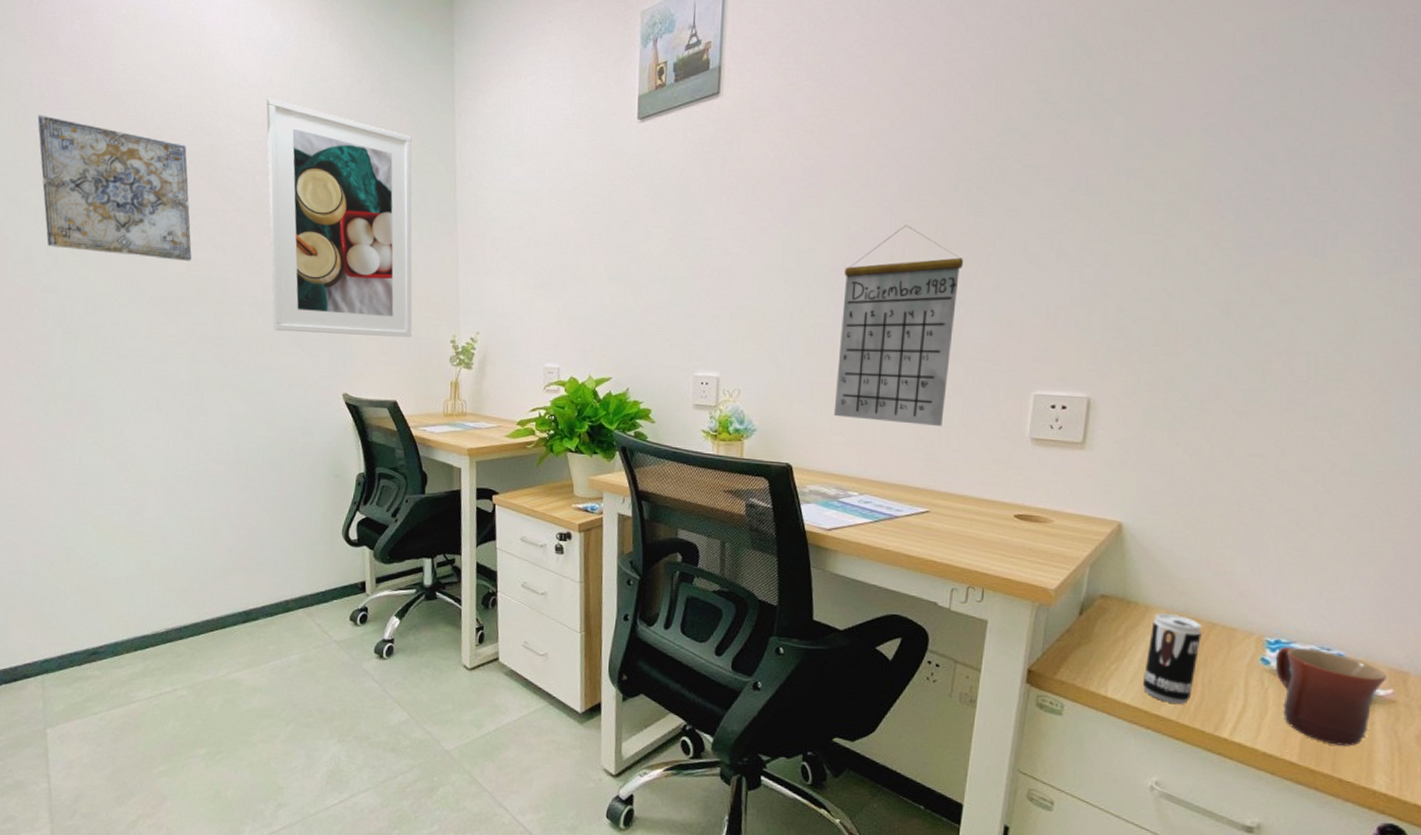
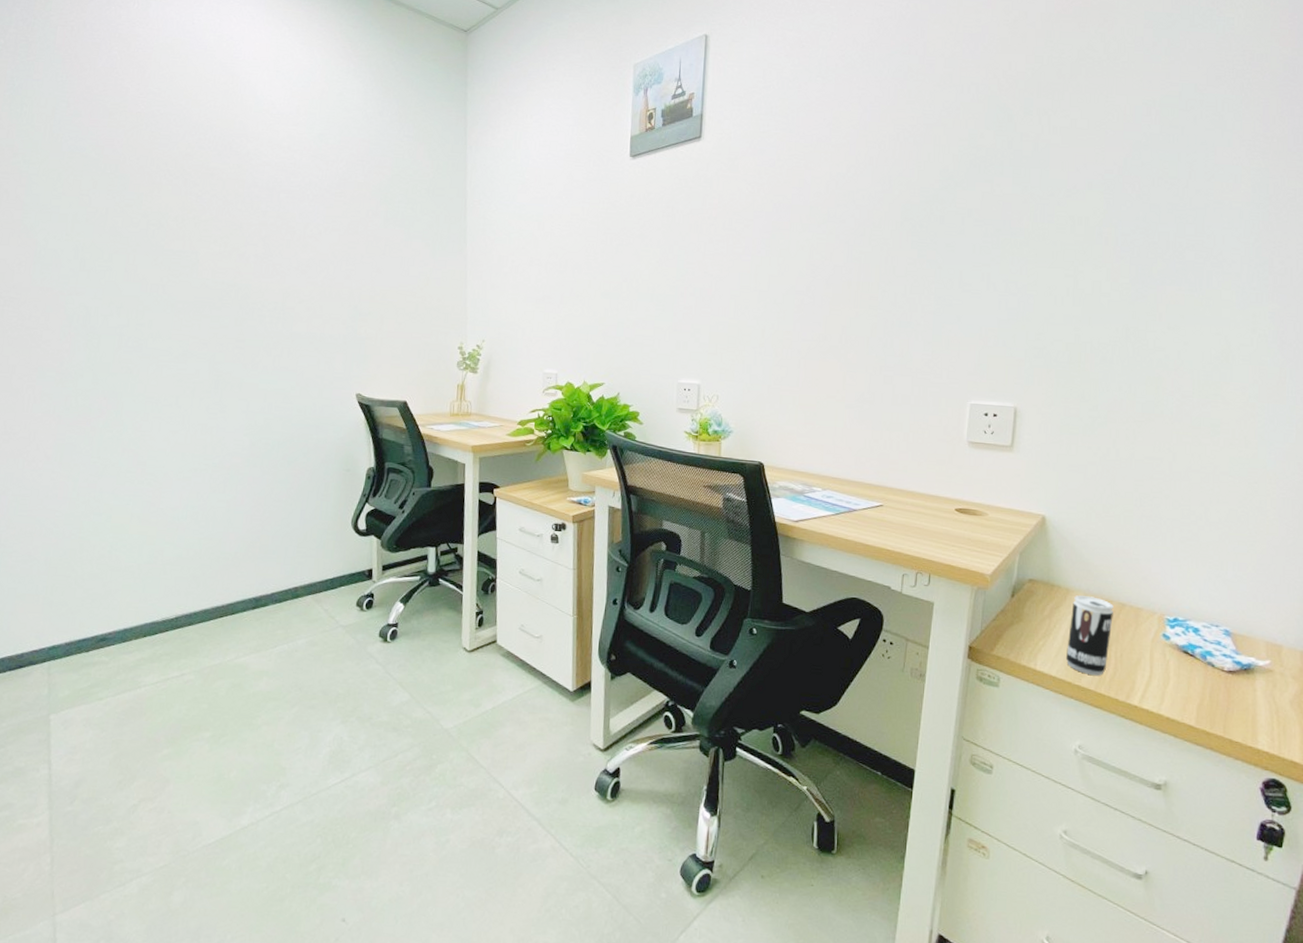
wall art: present [37,114,192,261] -> none [72,130,217,269]
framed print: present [266,98,412,338] -> none [292,124,427,344]
calendar: present [833,225,963,426] -> none [800,255,909,430]
mug: present [1275,647,1386,746] -> none [1174,624,1264,711]

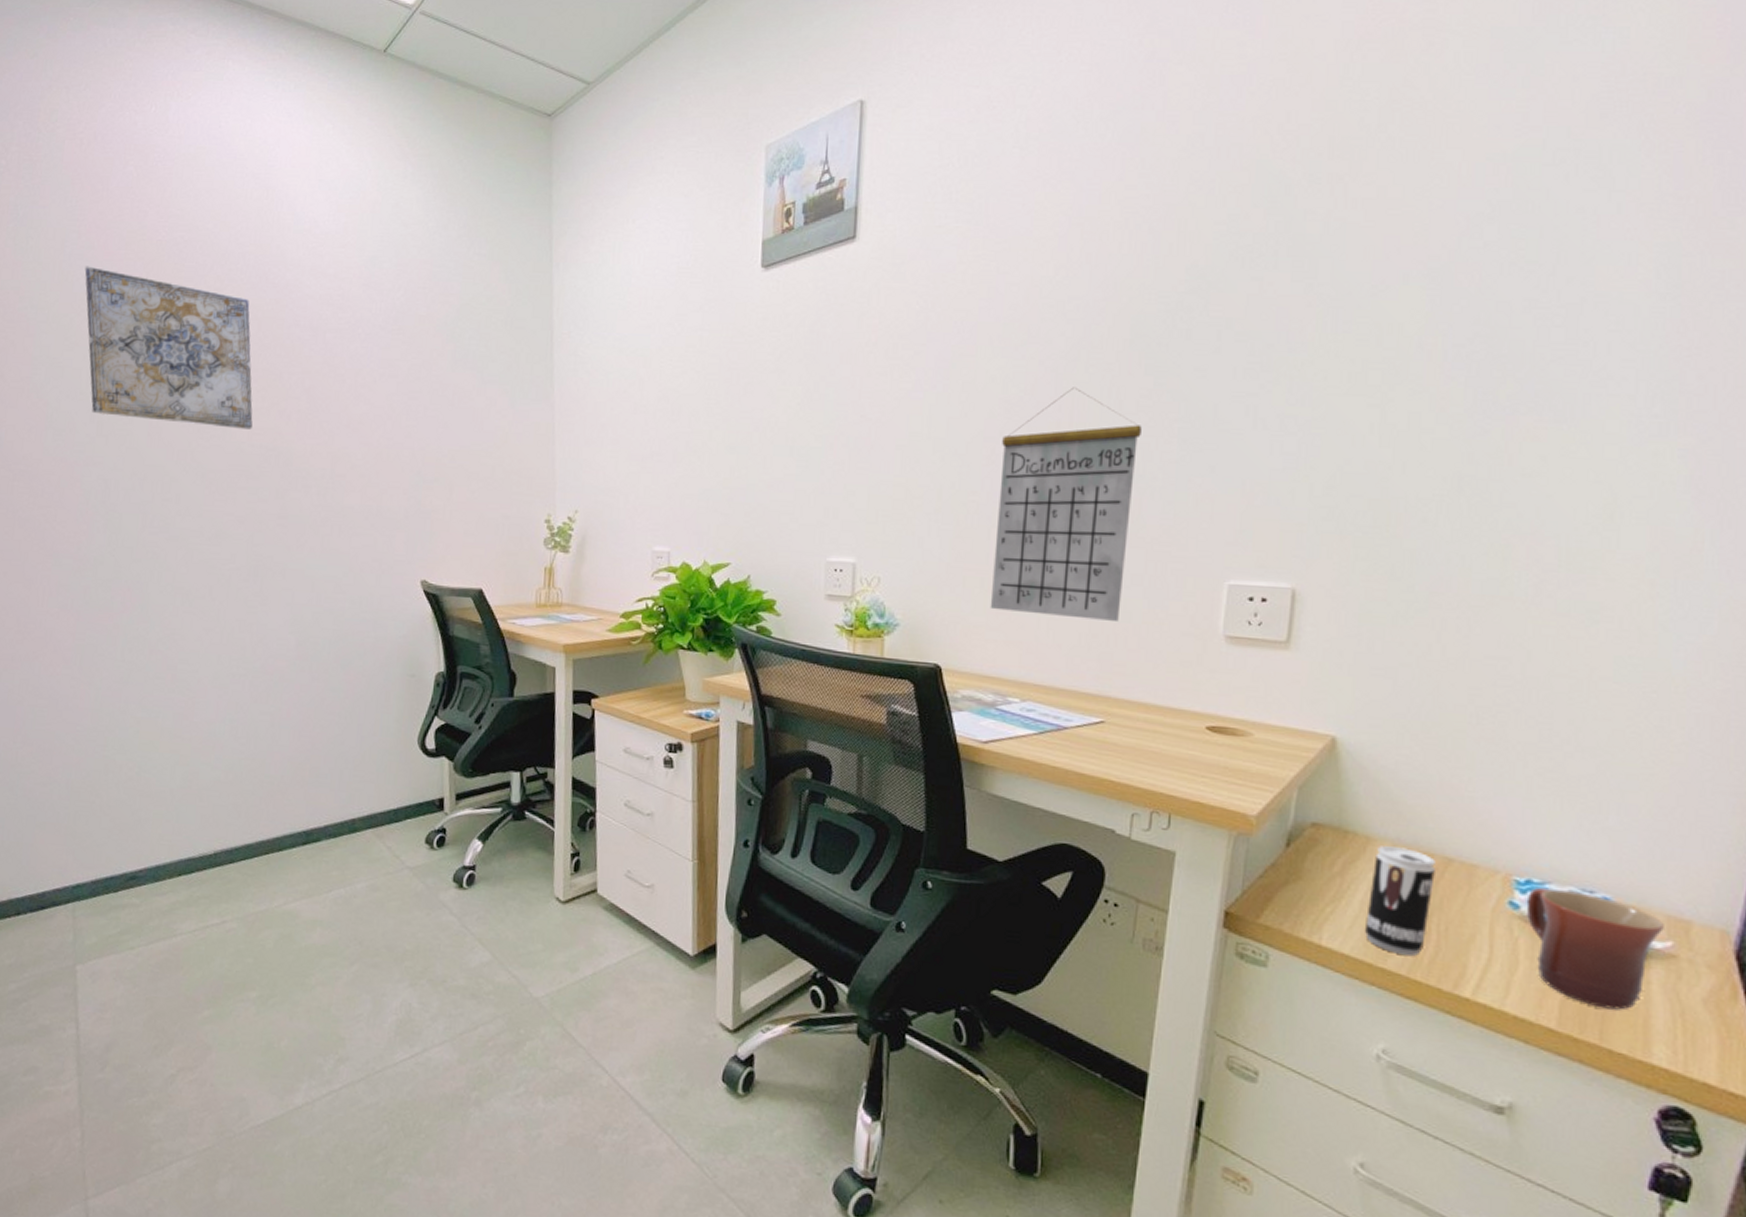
wall art: none [72,130,217,269] -> present [84,266,253,429]
calendar: none [800,255,909,430] -> present [990,387,1142,621]
mug: none [1174,624,1264,711] -> present [1526,888,1664,1010]

